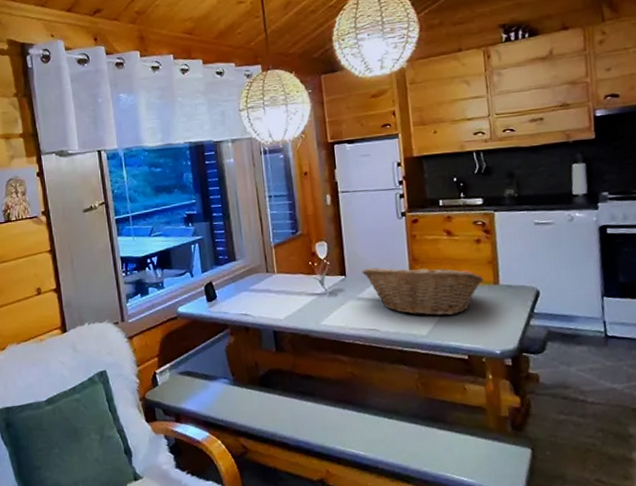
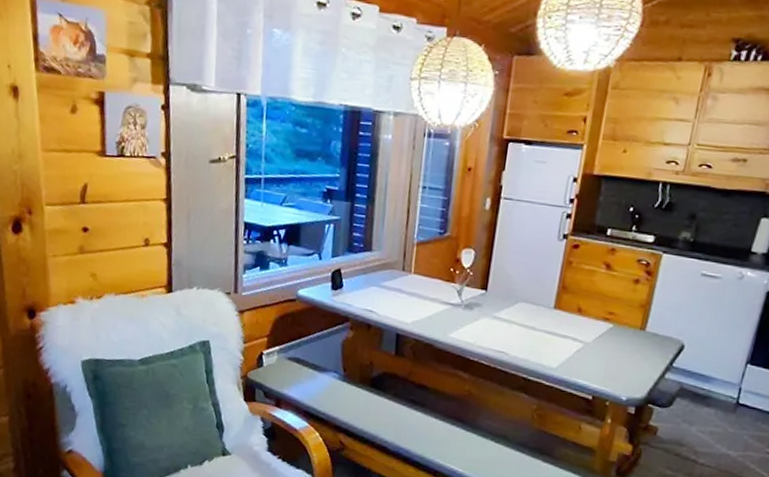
fruit basket: present [362,263,485,316] -> none [505,287,632,354]

